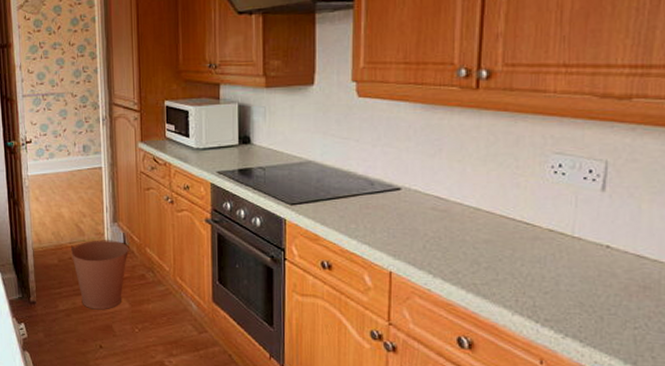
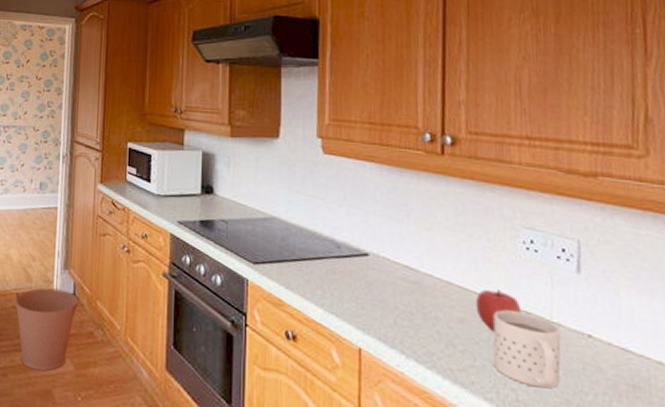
fruit: none [501,212,545,249] -> present [475,290,522,331]
mug: none [515,229,580,294] -> present [493,310,561,389]

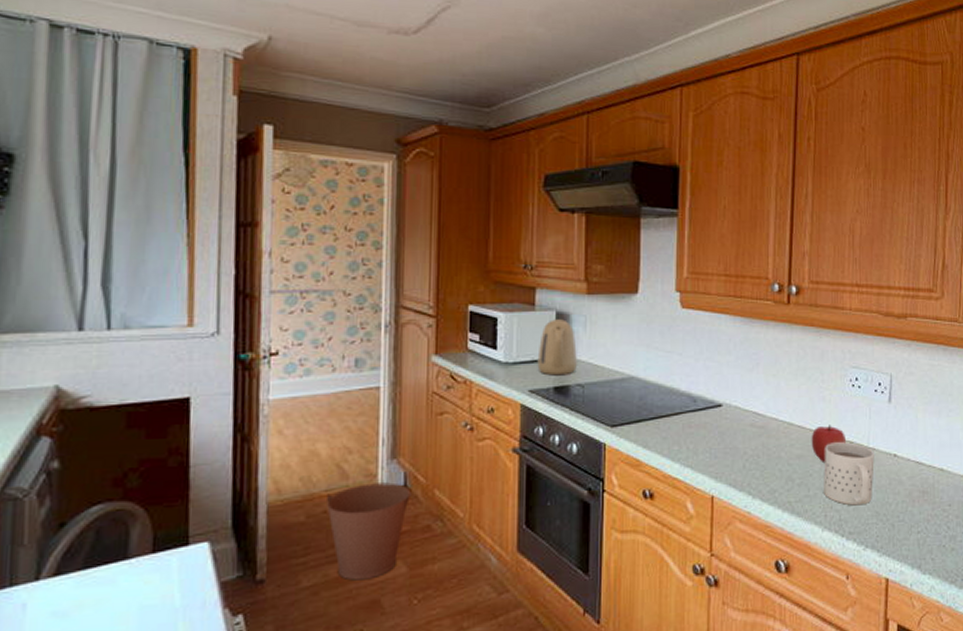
kettle: none [185,158,221,211] -> present [537,319,577,376]

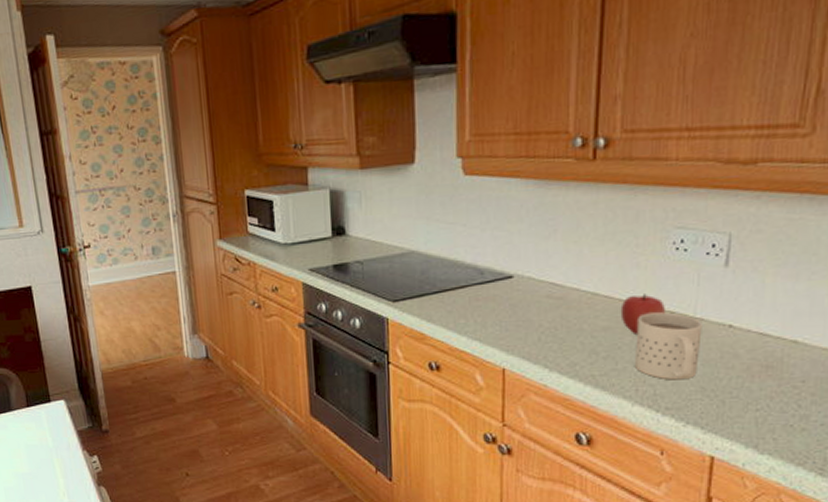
bucket: present [327,481,412,581] -> none [145,353,214,434]
kettle: present [537,319,577,376] -> none [314,197,355,254]

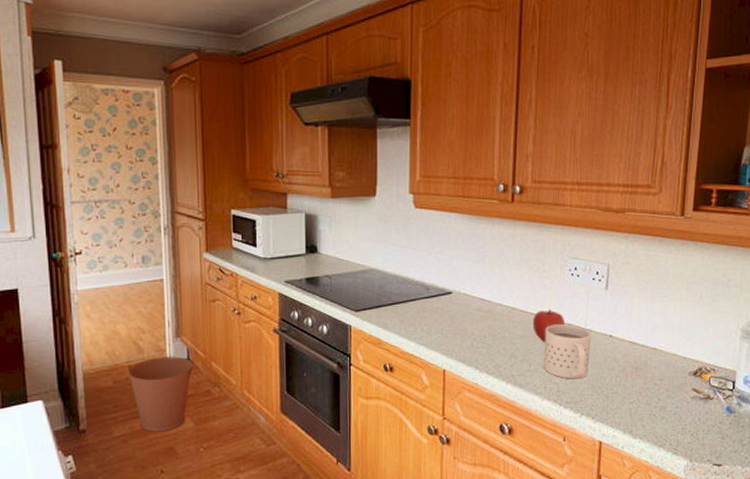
bucket: none [145,353,214,434] -> present [128,355,194,432]

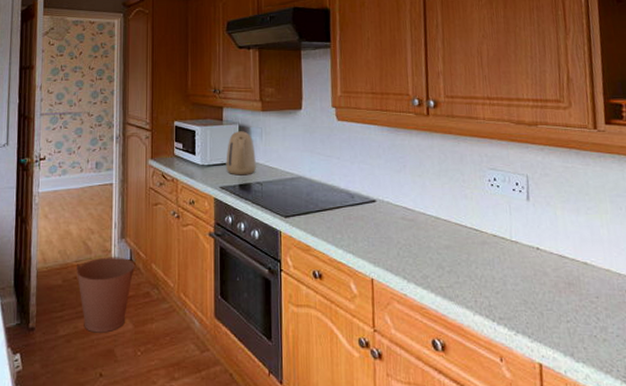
kettle: none [291,220,325,269] -> present [226,131,256,176]
fruit: present [532,309,566,342] -> none [456,219,490,253]
mug: present [544,324,591,379] -> none [470,235,519,293]

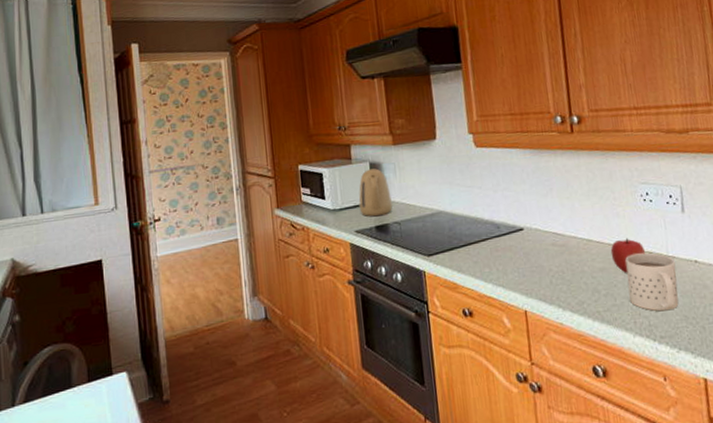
bucket: present [77,256,136,333] -> none [208,315,272,399]
fruit: none [456,219,490,253] -> present [610,238,646,273]
mug: none [470,235,519,293] -> present [625,252,679,312]

